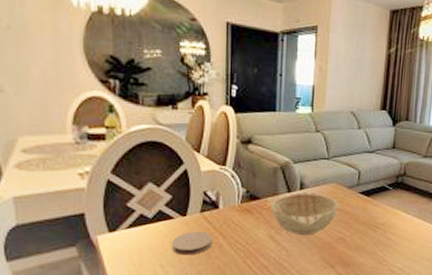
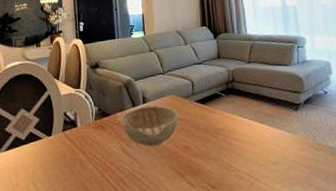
coaster: present [171,231,212,256] -> none [41,149,74,173]

